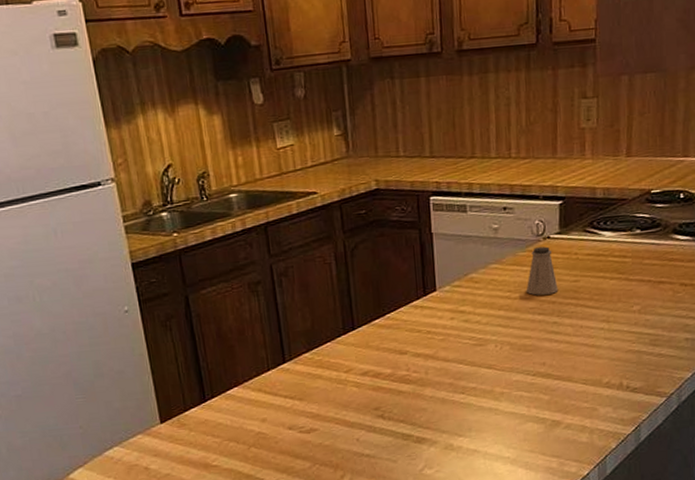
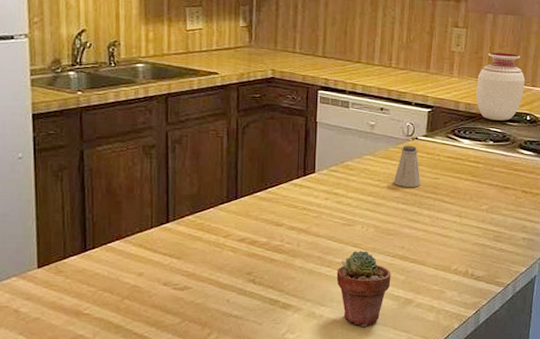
potted succulent: none [472,372,534,456] -> present [336,251,391,328]
vase: none [614,120,675,205] -> present [476,52,525,121]

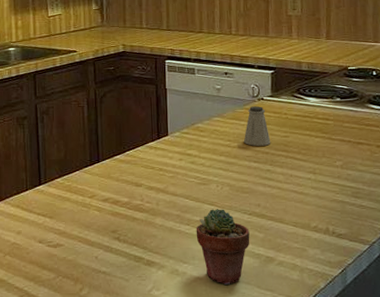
vase: present [476,52,525,121] -> none [317,13,367,78]

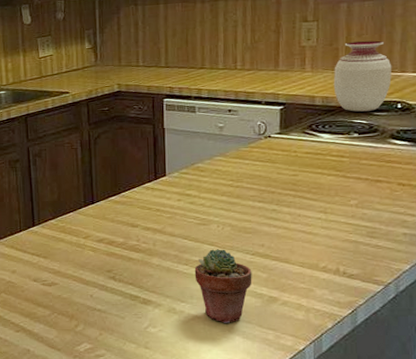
saltshaker: present [243,106,271,146] -> none [247,144,278,185]
vase: none [317,13,367,78] -> present [333,40,392,112]

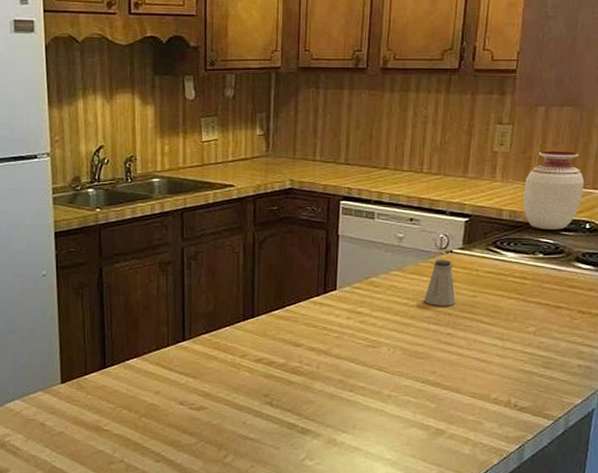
potted succulent: present [194,249,252,324] -> none [359,375,420,458]
saltshaker: none [247,144,278,185] -> present [423,260,456,306]

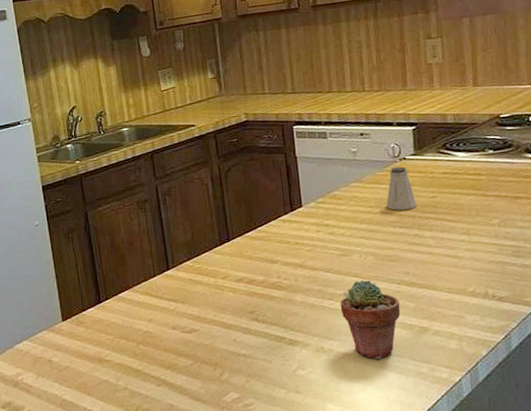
potted succulent: none [359,375,420,458] -> present [339,280,401,360]
vase: present [522,151,585,230] -> none [462,54,521,128]

